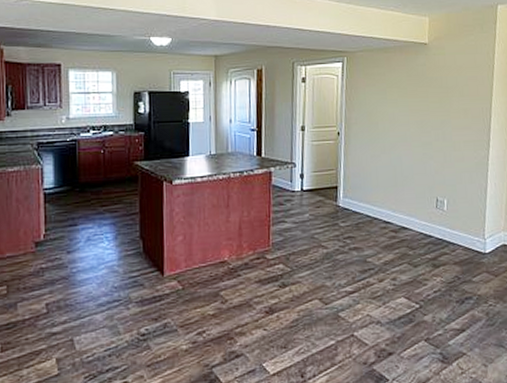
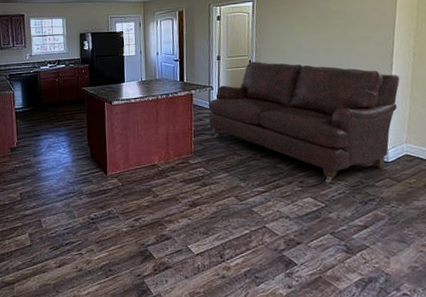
sofa: none [289,133,498,280] -> present [208,61,400,183]

